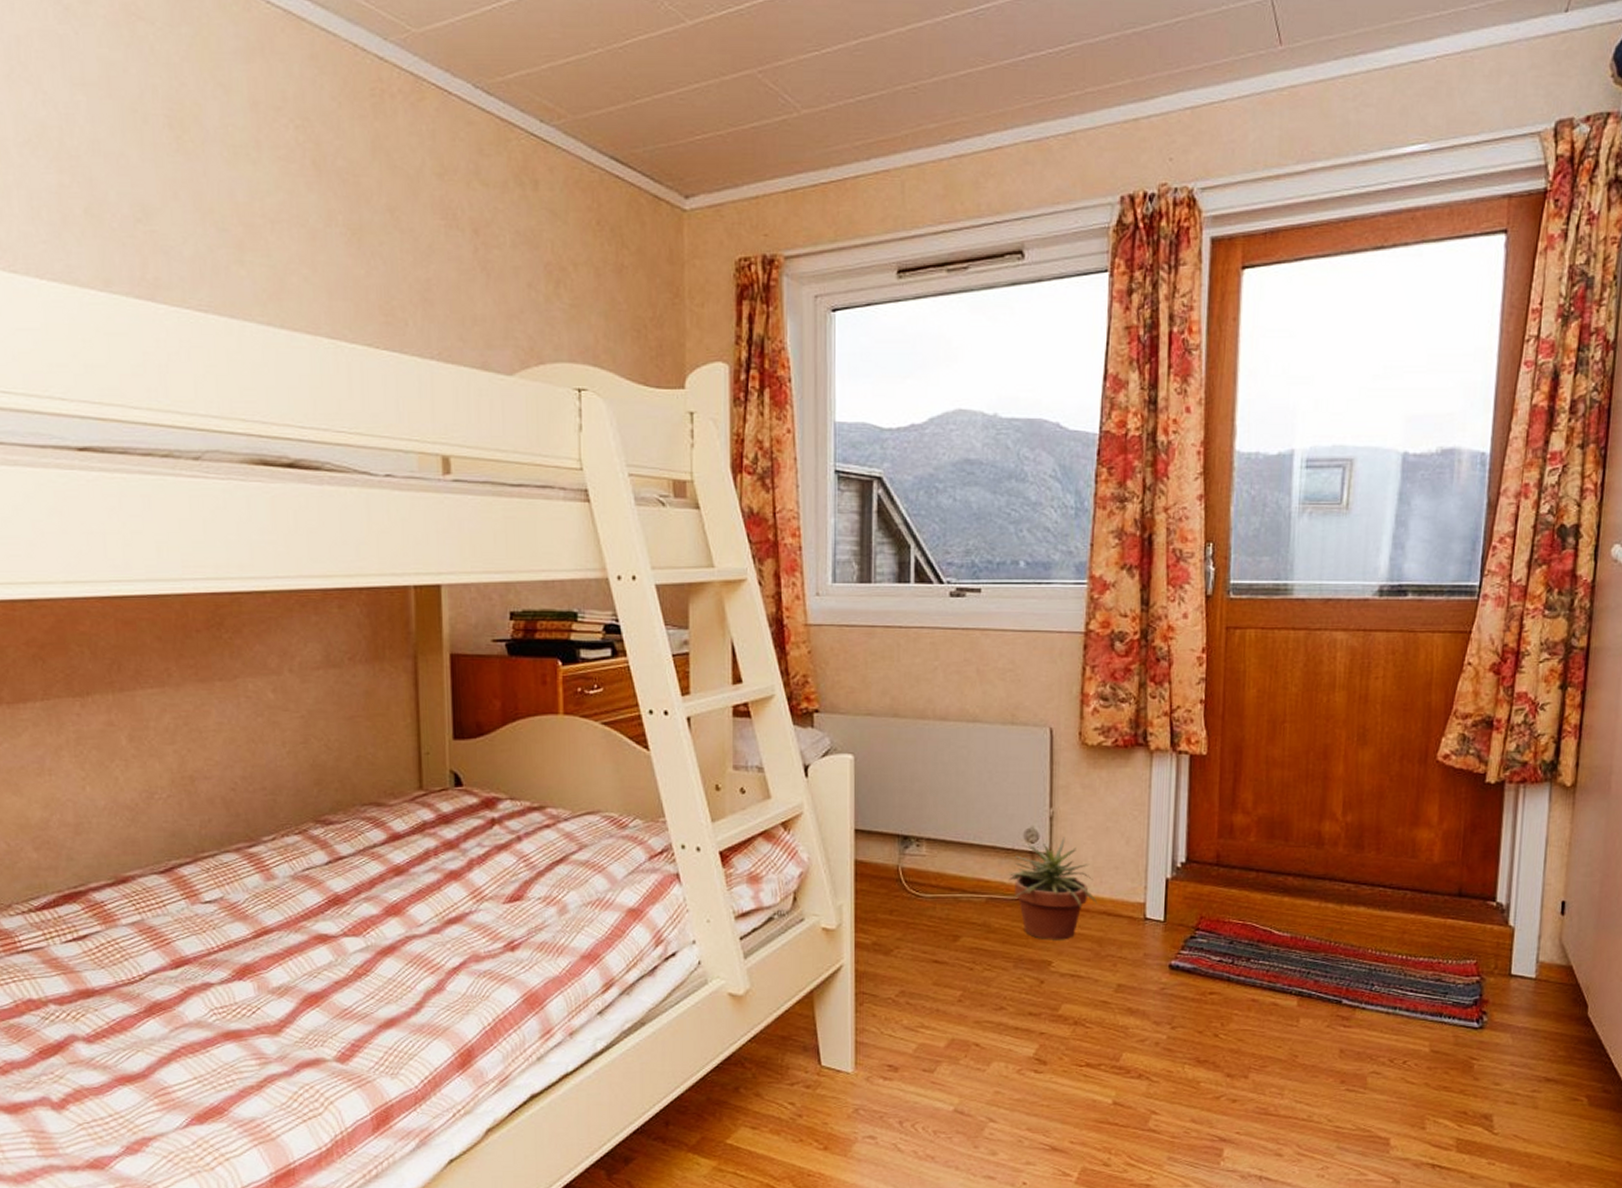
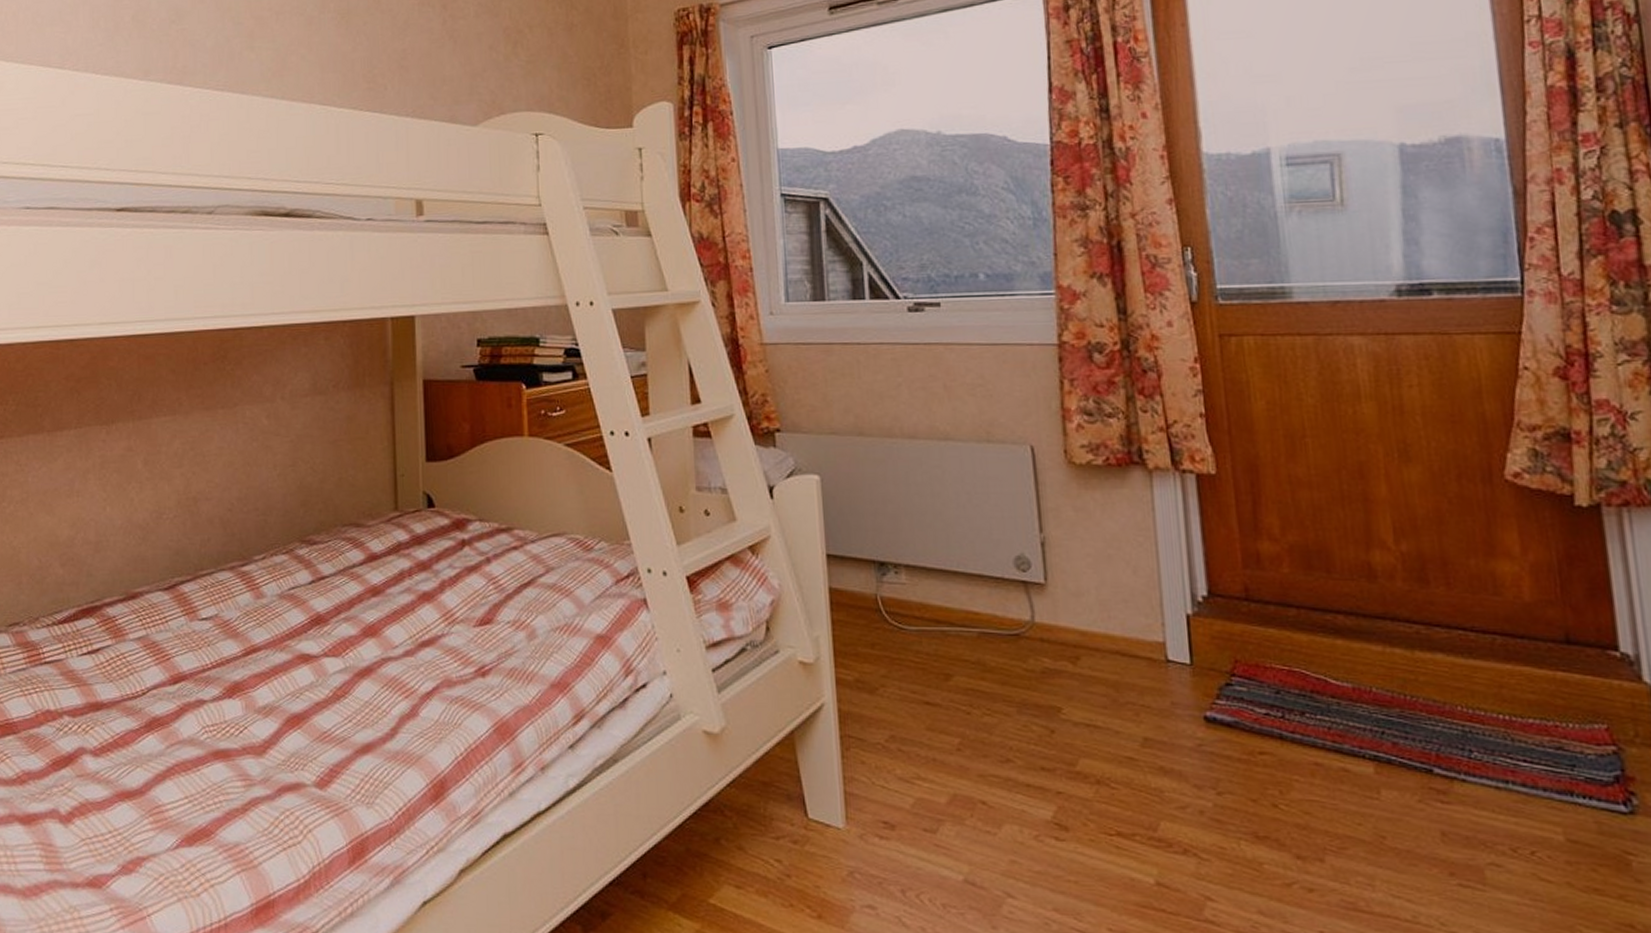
potted plant: present [1007,837,1098,939] -> none [999,565,1109,682]

